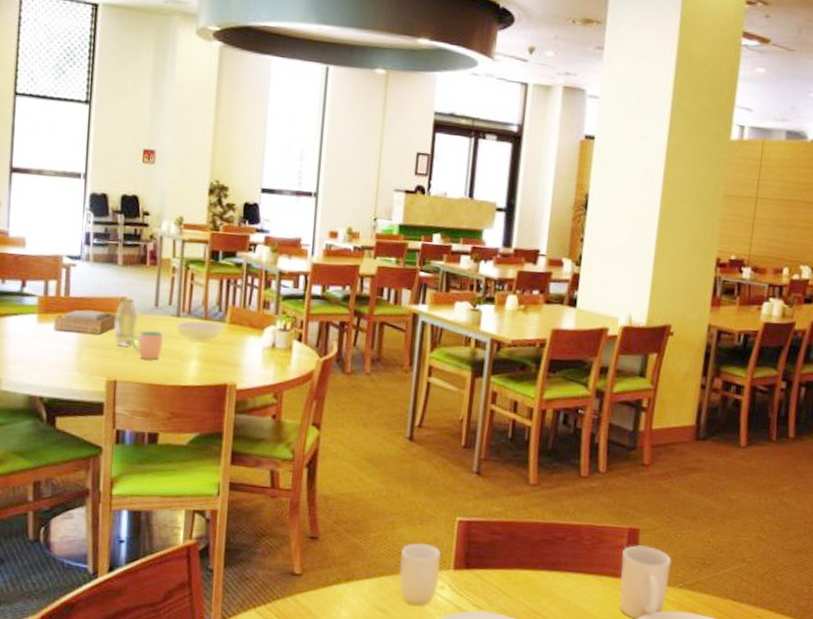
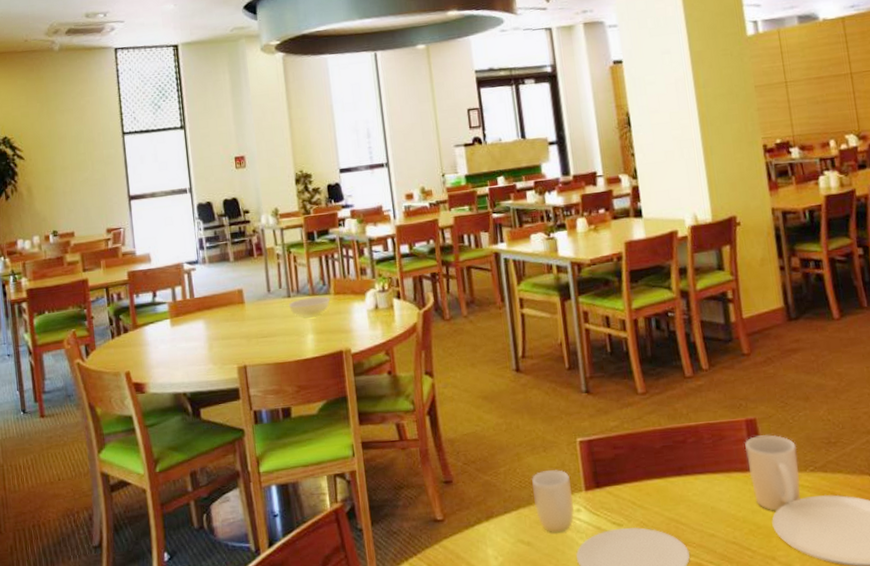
napkin holder: present [53,309,117,335] -> none [184,305,238,330]
vase: present [114,298,138,347] -> none [235,289,256,334]
cup: present [131,331,163,360] -> none [252,314,280,342]

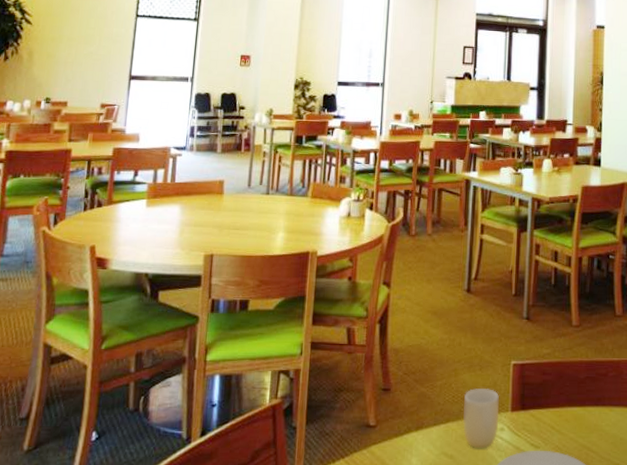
bowl: present [288,296,331,318] -> none [265,197,307,217]

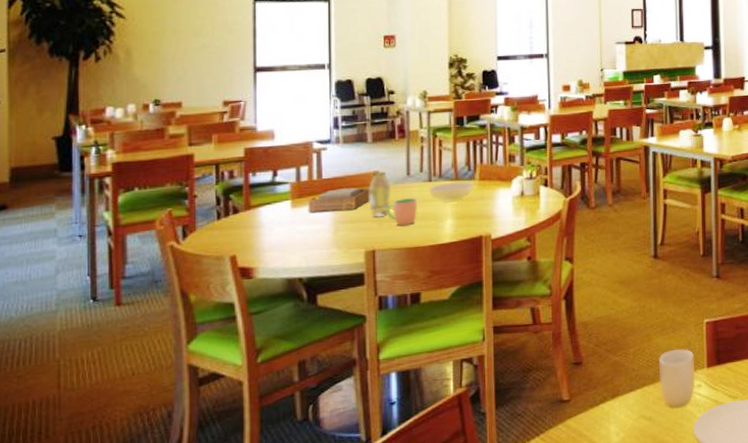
napkin holder: none [160,193,215,215] -> present [308,187,370,213]
vase: none [212,180,233,224] -> present [369,171,391,218]
cup: none [226,208,255,234] -> present [386,198,417,226]
bowl: none [265,197,307,217] -> present [428,181,475,203]

